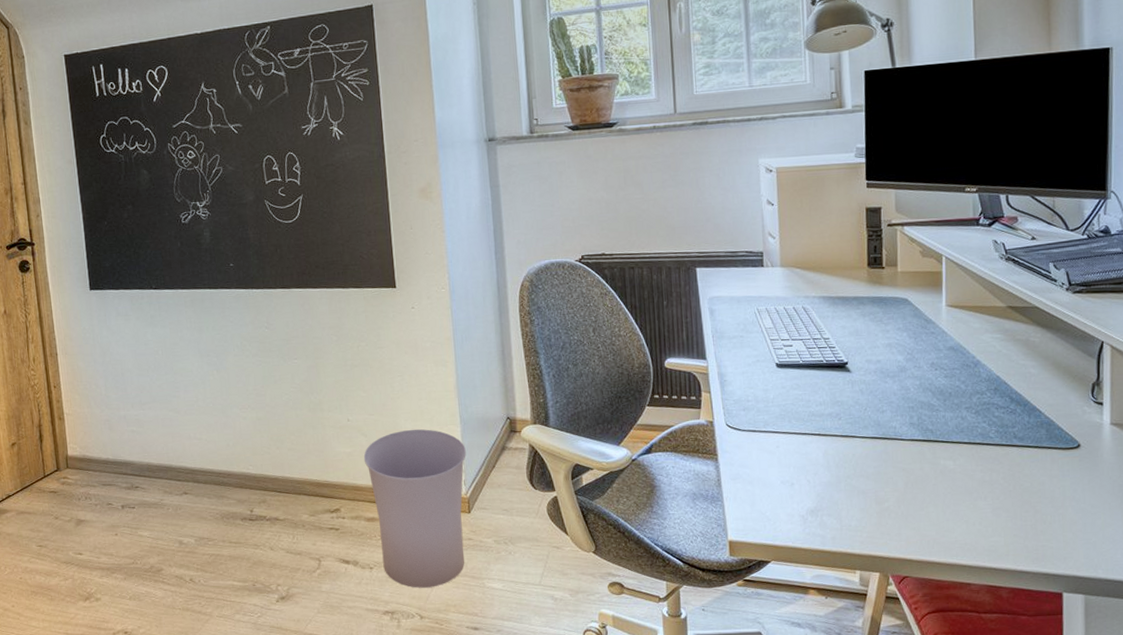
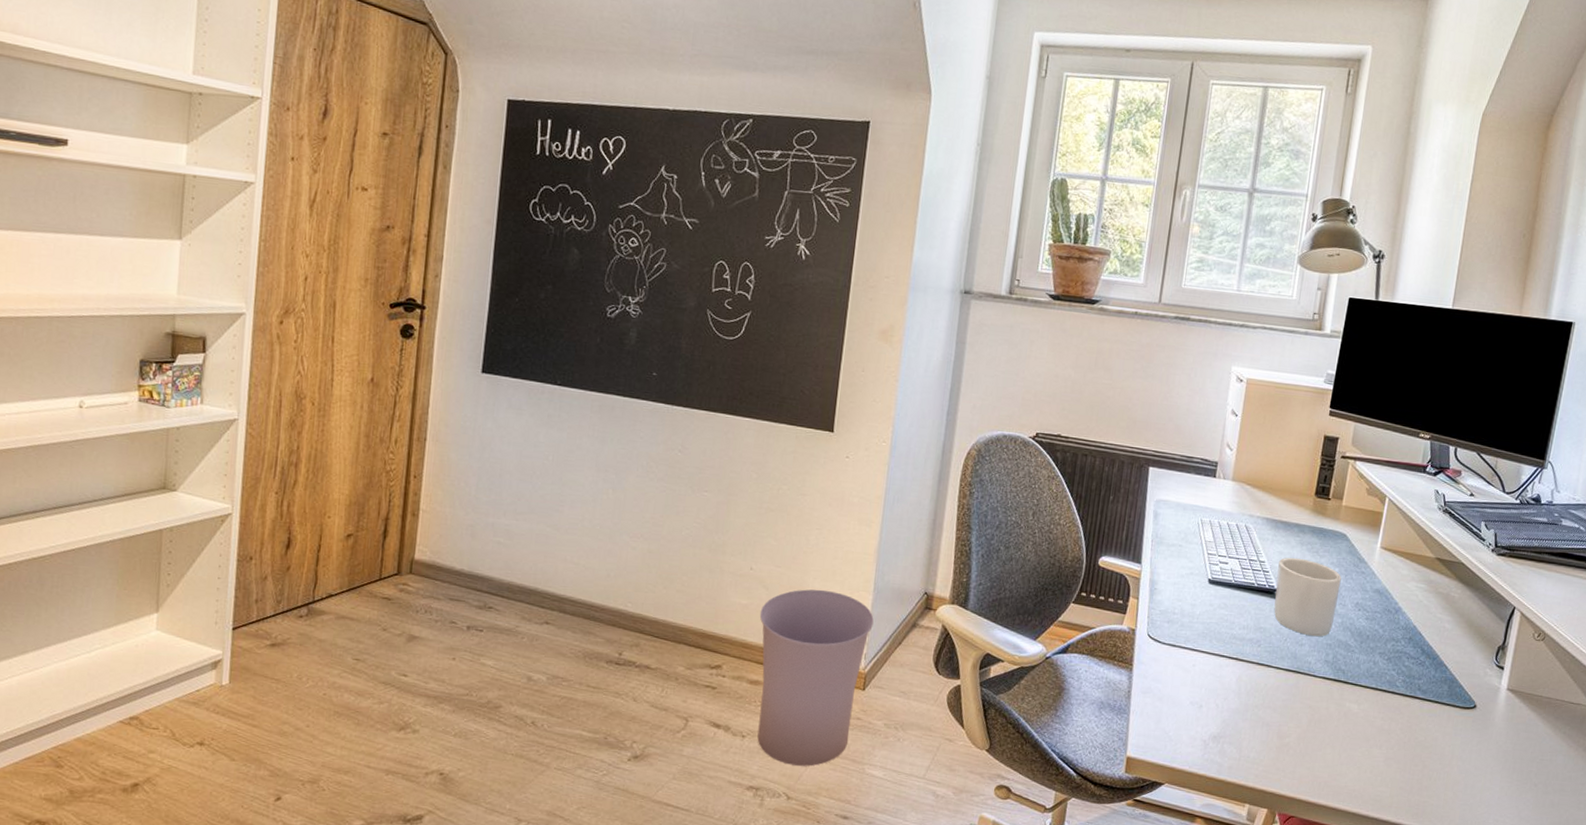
mug: none [844,329,912,402] -> present [1274,557,1342,637]

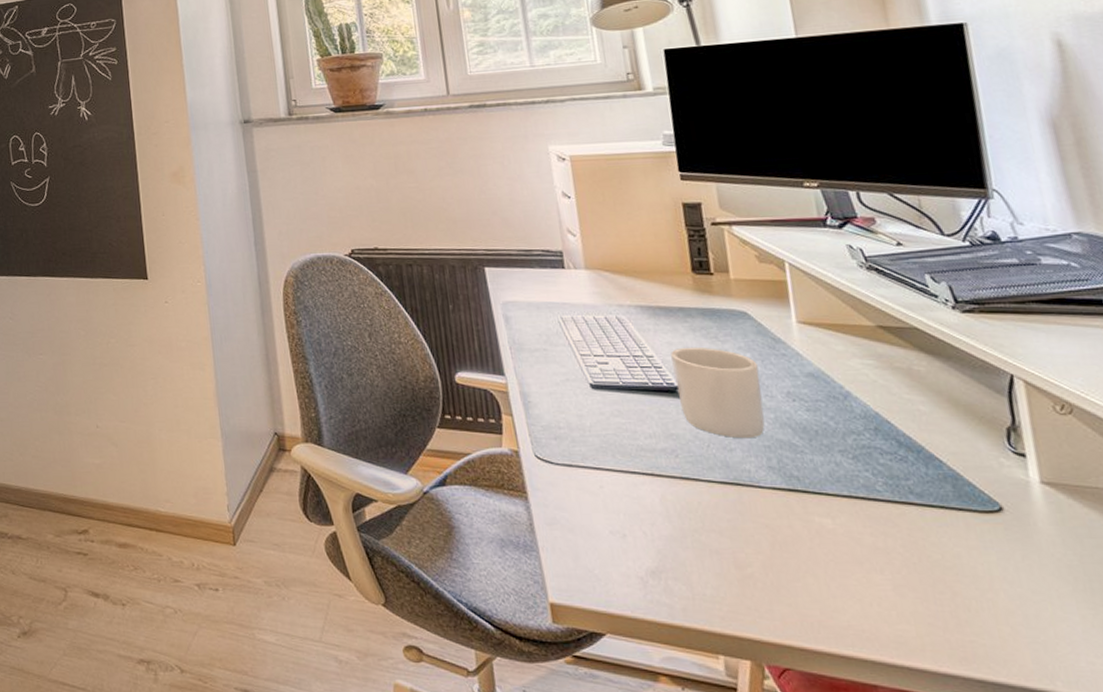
waste bin: present [757,589,874,766] -> none [114,441,231,634]

